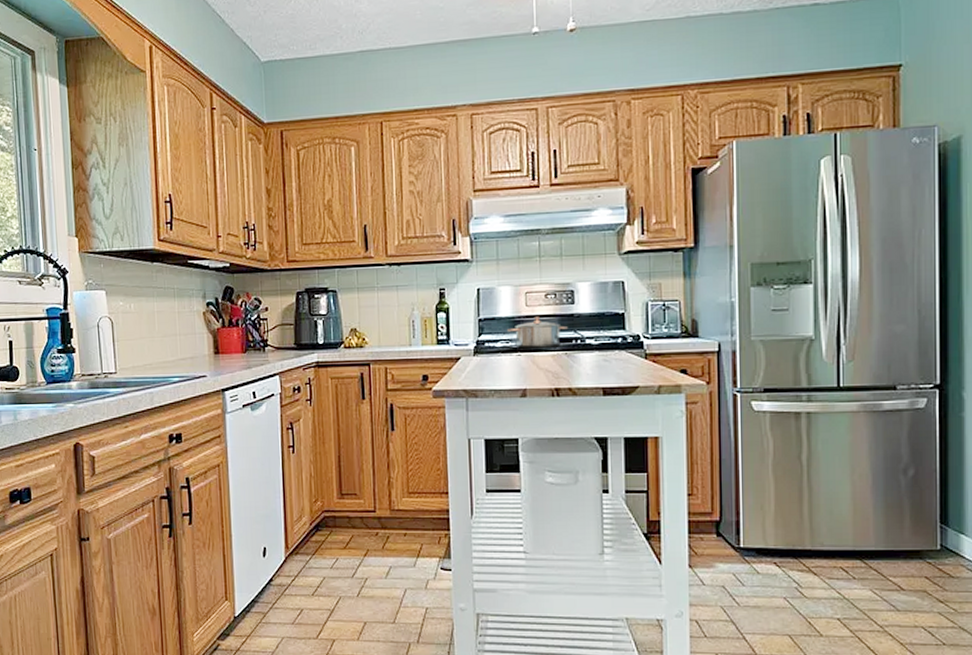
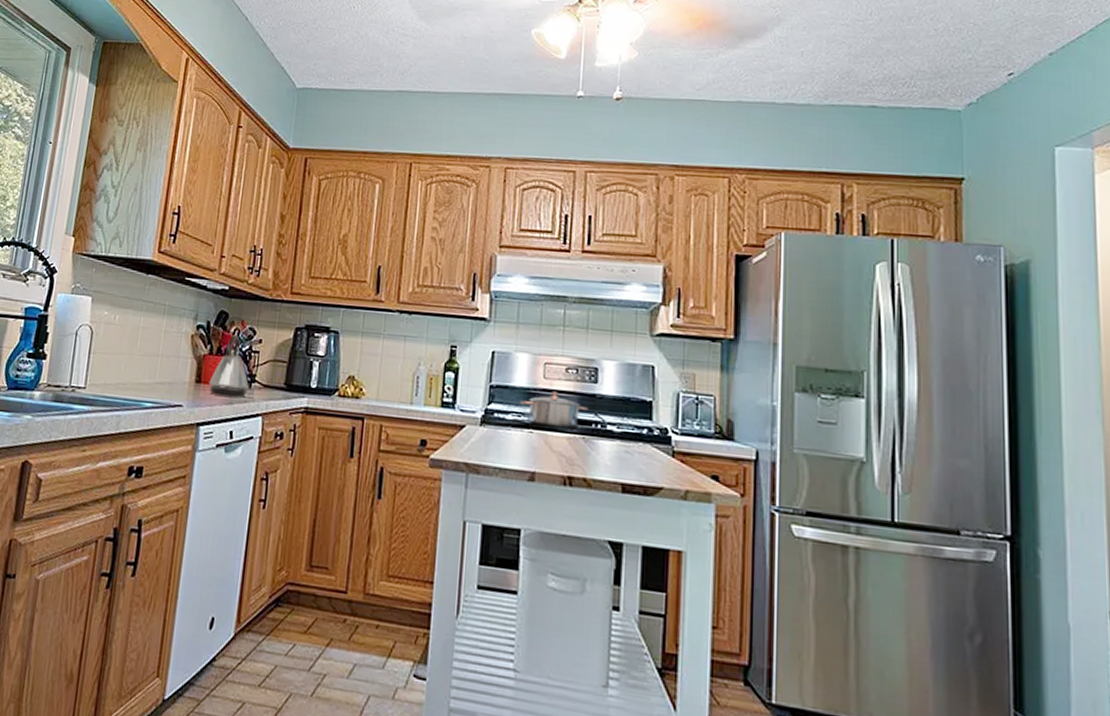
kettle: none [226,307,263,364] -> present [208,335,249,399]

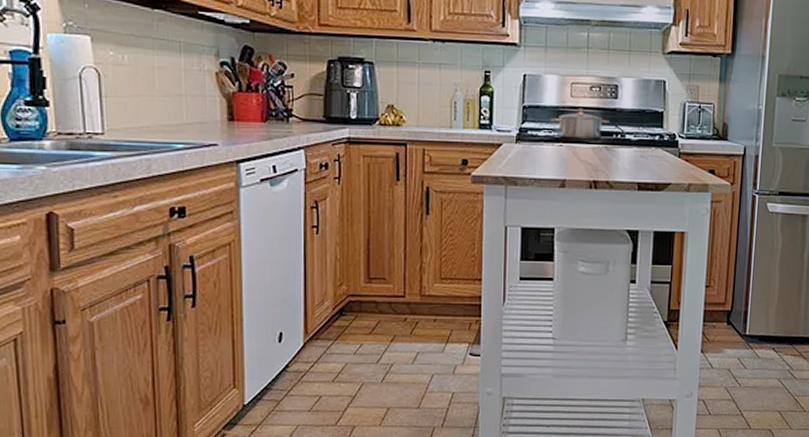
kettle: present [208,335,249,399] -> none [243,70,286,134]

